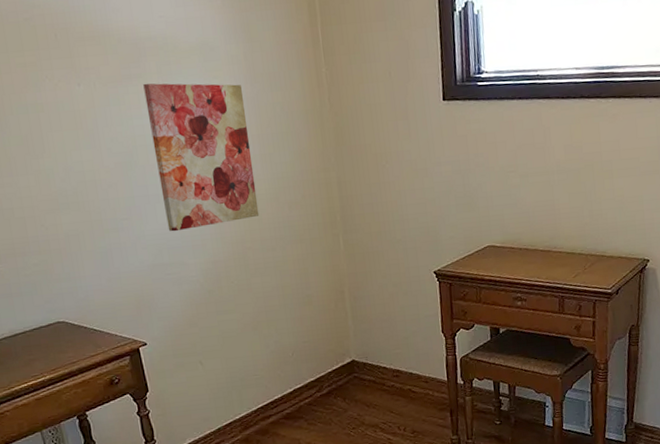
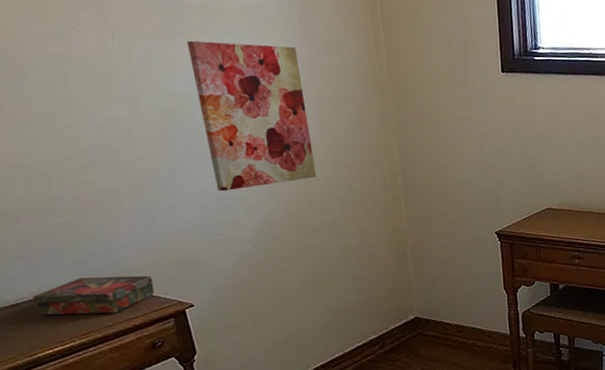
book: none [11,314,113,351] -> present [33,275,155,316]

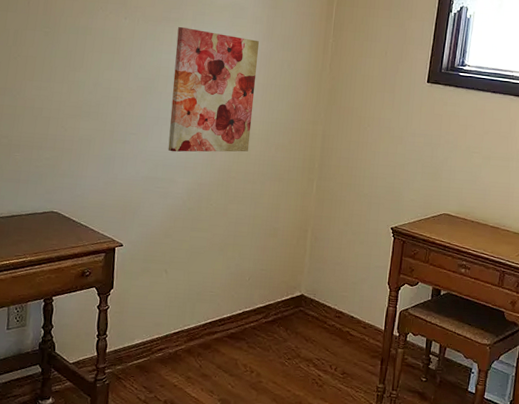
book: present [33,275,155,316] -> none [8,205,99,240]

